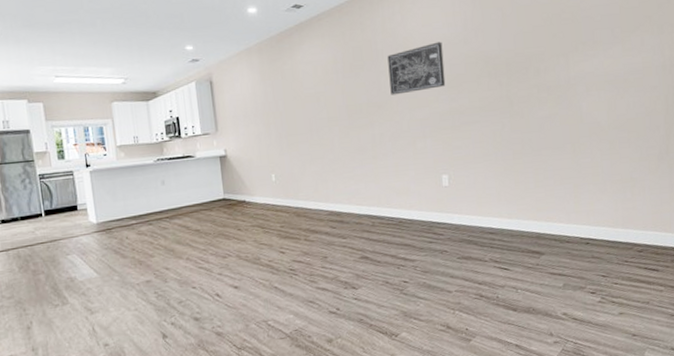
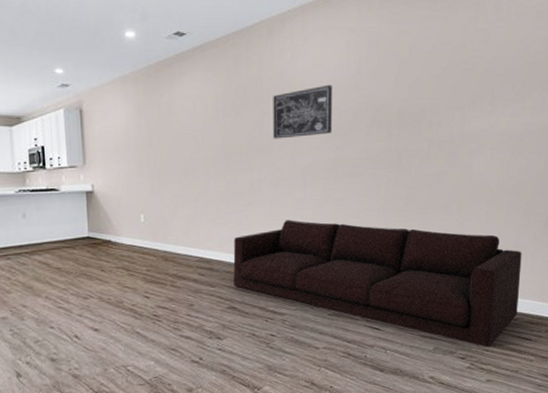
sofa: none [361,169,642,281] -> present [233,219,522,348]

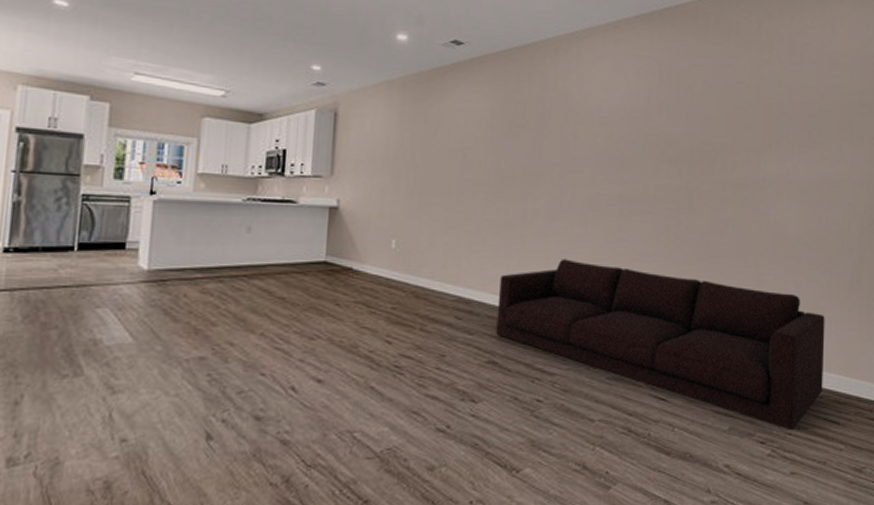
wall art: present [273,84,333,139] -> none [553,112,620,166]

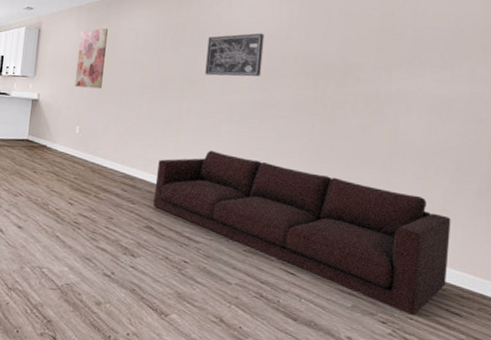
wall art: none [387,109,428,189] -> present [74,28,108,89]
wall art: none [553,112,620,166] -> present [205,33,265,77]

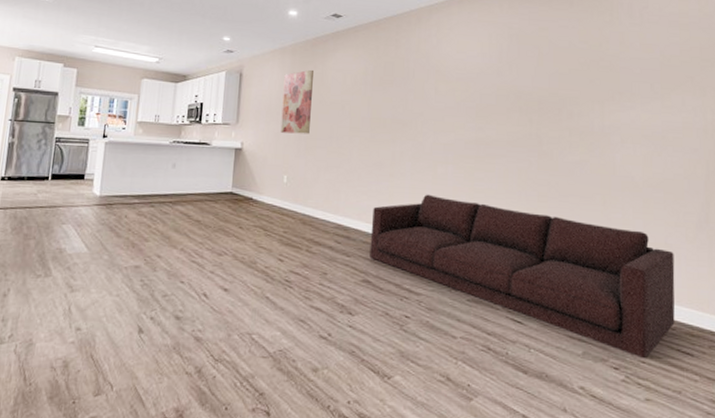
wall art: present [205,33,265,77] -> none [417,69,475,116]

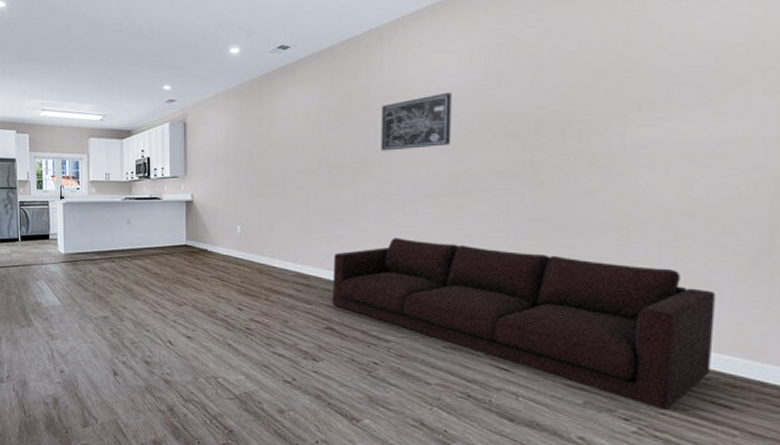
wall art: present [280,69,314,134] -> none [230,111,261,182]
wall art: none [417,69,475,116] -> present [381,92,452,151]

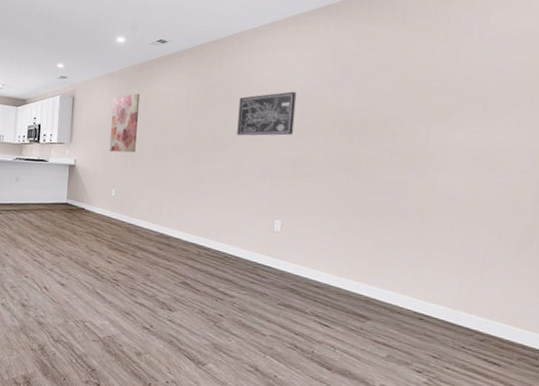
wall art: none [230,111,261,182] -> present [109,93,140,153]
sofa: present [332,237,716,411] -> none [188,209,491,366]

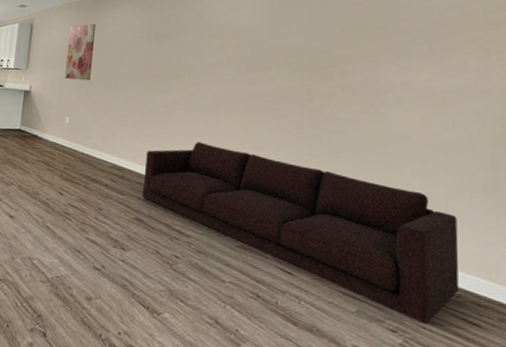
sofa: none [188,209,491,366] -> present [142,141,459,325]
wall art: present [237,91,297,136] -> none [190,26,247,69]

